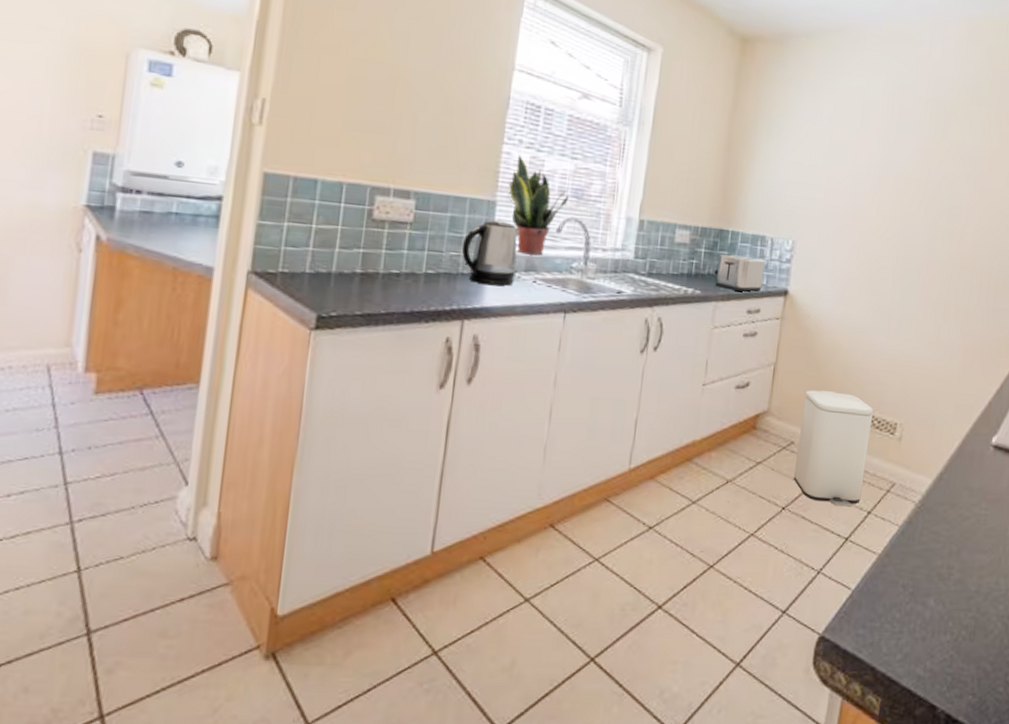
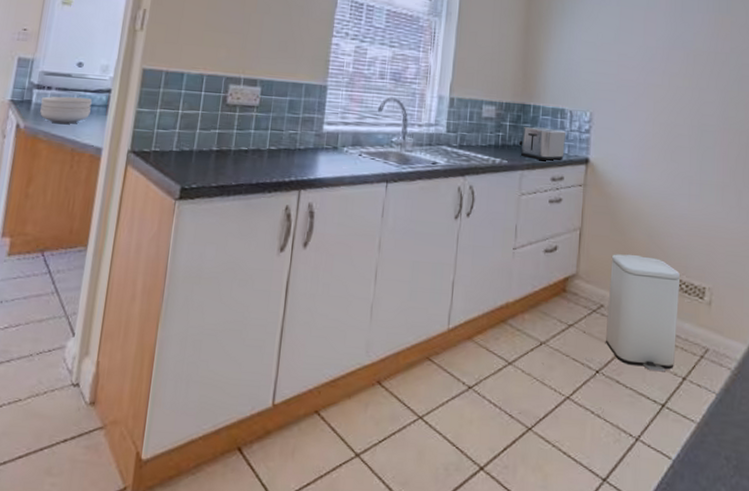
bowl: none [126,202,198,237] -> present [39,96,92,124]
kettle: present [461,220,520,286] -> none [298,102,347,159]
potted plant: present [508,155,570,256] -> none [337,45,389,132]

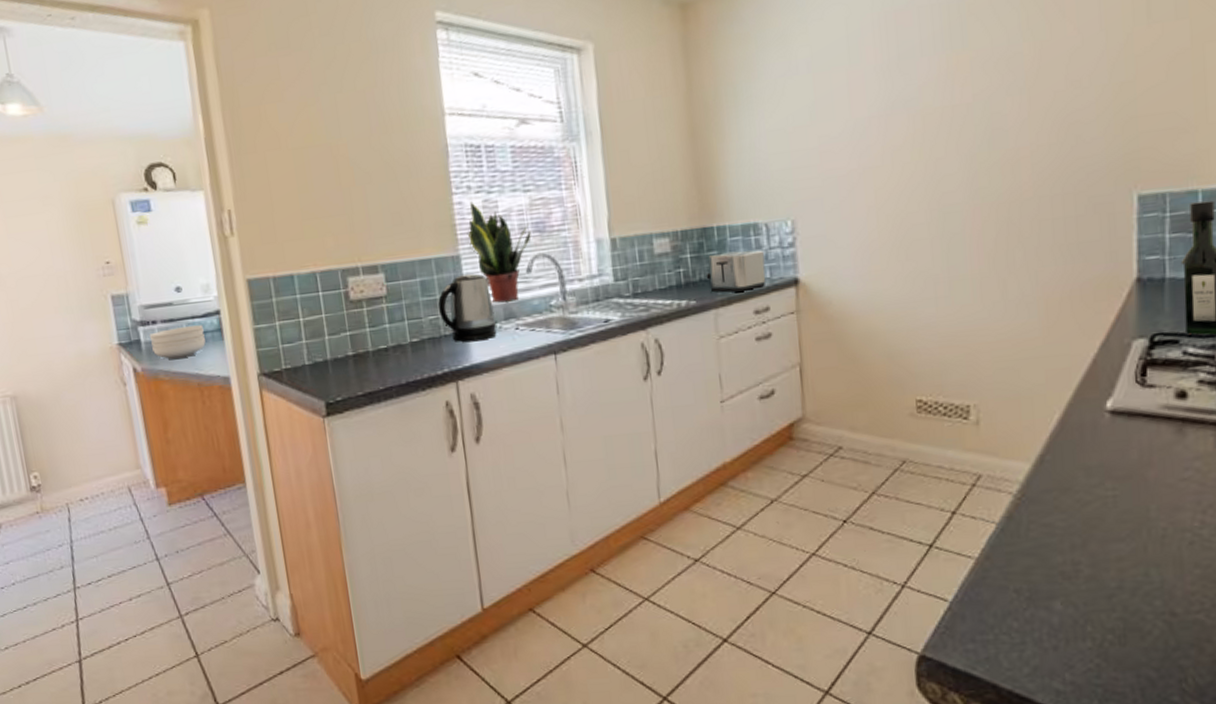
kettle: none [298,102,347,159] -> present [438,273,497,342]
potted plant: none [337,45,389,132] -> present [467,202,531,303]
pedal bin: present [605,254,681,372] -> none [844,382,940,511]

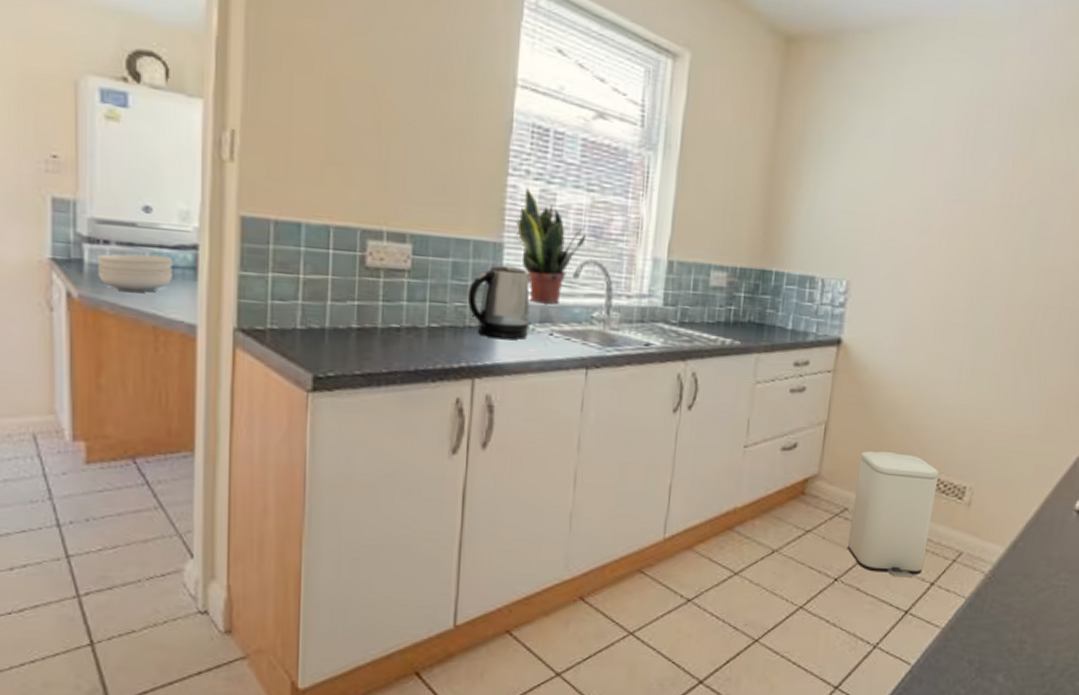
toaster: present [705,249,766,293] -> none [755,298,816,343]
pedal bin: none [844,382,940,511] -> present [847,450,940,578]

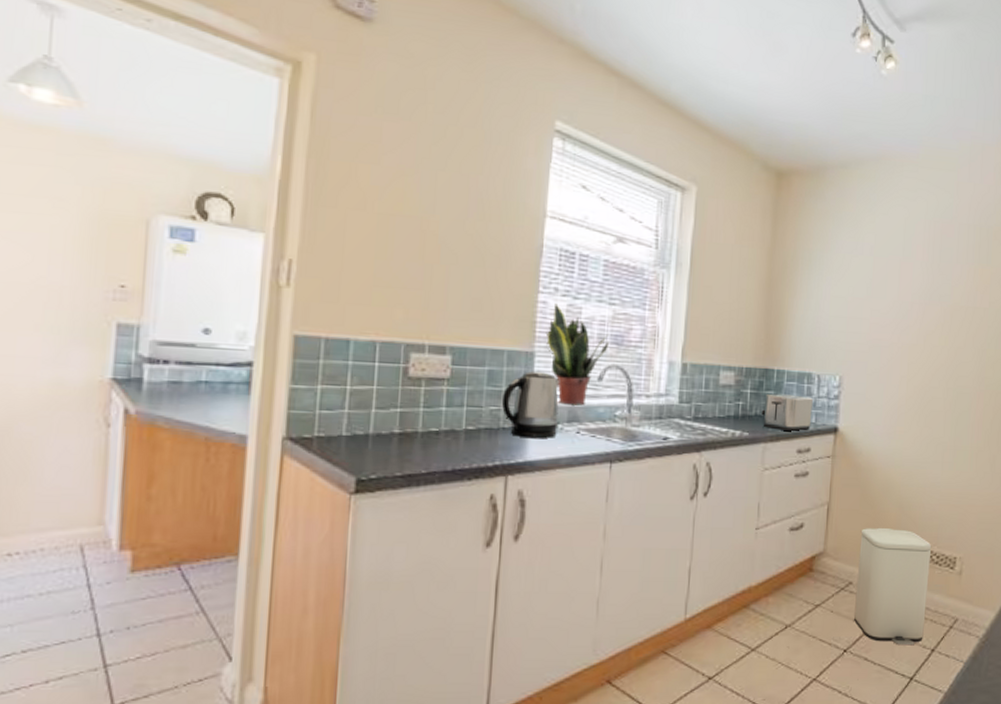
bowl: present [96,253,172,293] -> none [155,372,228,408]
toaster: none [755,298,816,343] -> present [761,393,814,432]

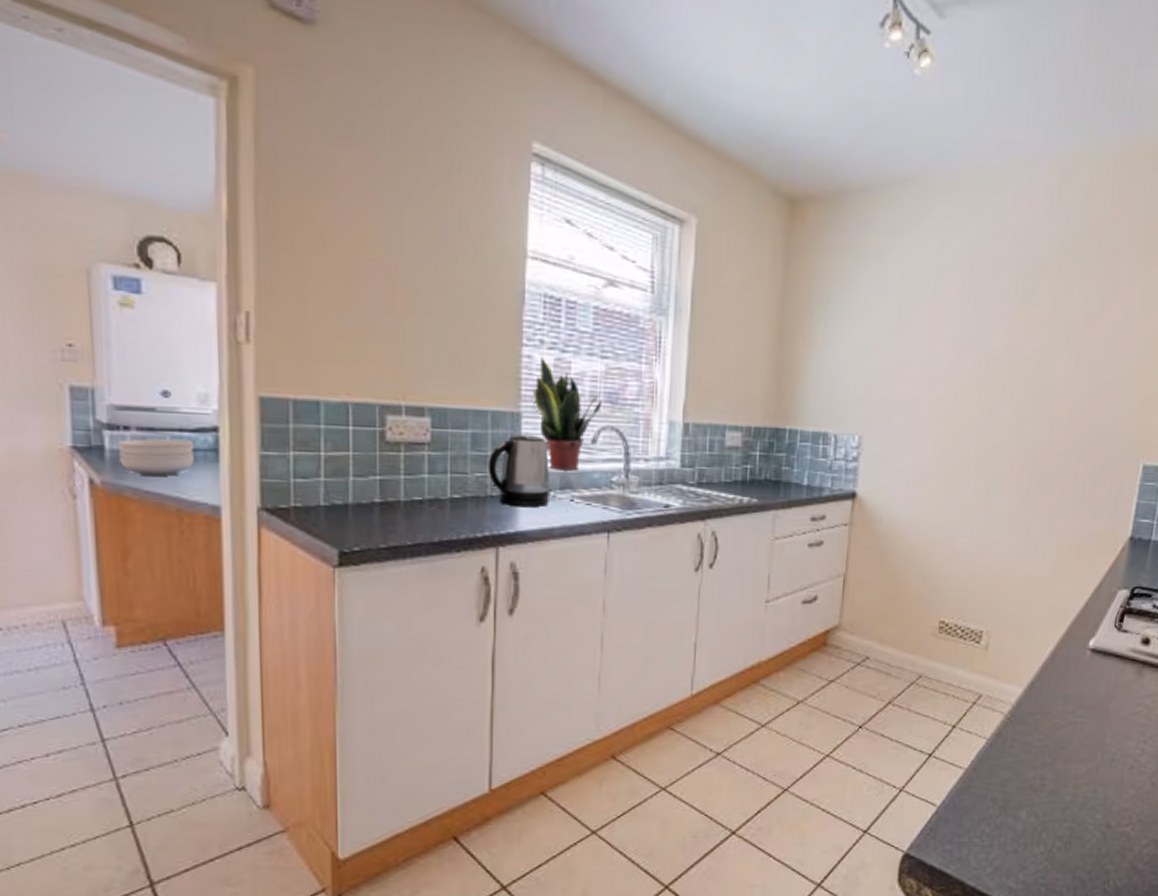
bowl: none [155,372,228,408] -> present [117,439,194,477]
toaster: present [761,393,814,432] -> none [771,456,830,498]
pedal bin: present [853,527,932,646] -> none [870,599,957,722]

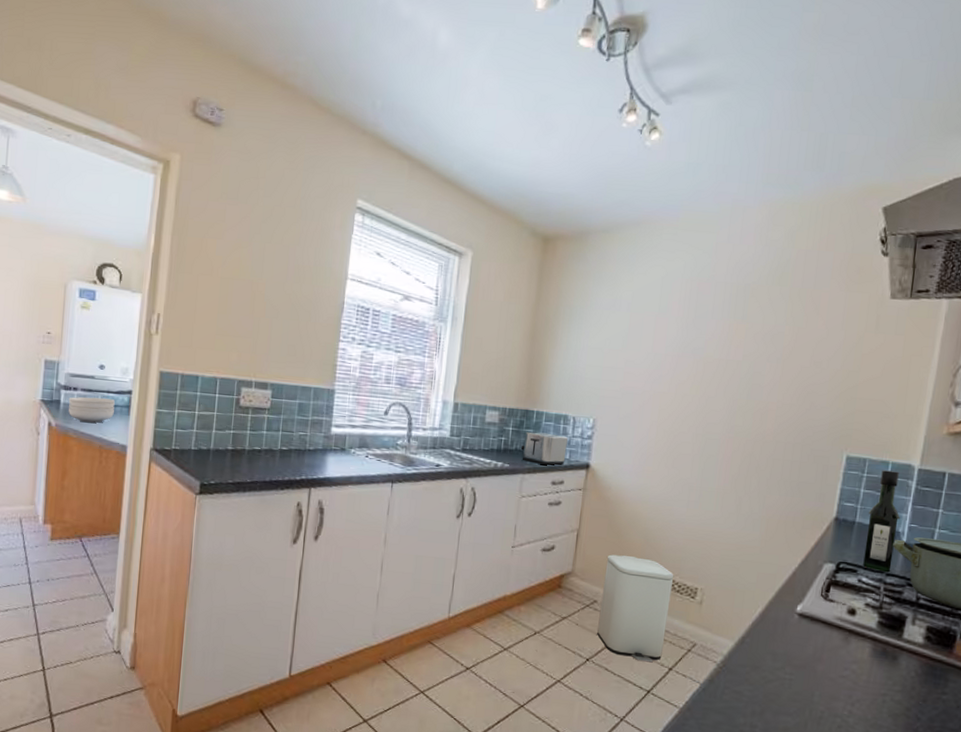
kettle: present [487,434,550,508] -> none [308,405,354,460]
potted plant: present [532,357,602,471] -> none [344,350,395,435]
toaster: none [771,456,830,498] -> present [520,431,569,466]
pedal bin: none [870,599,957,722] -> present [596,554,674,663]

